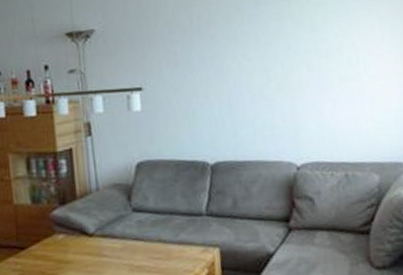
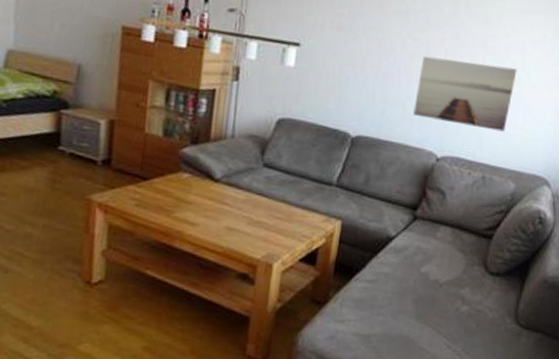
wall art: none [260,65,357,131] -> present [413,56,517,132]

